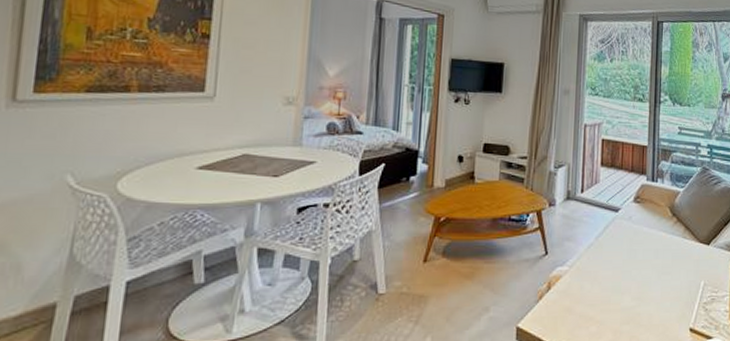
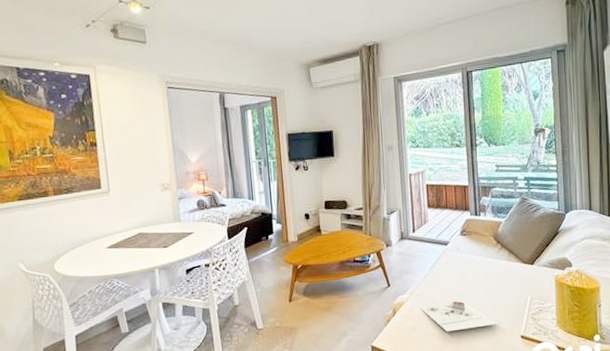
architectural model: none [578,280,665,317] -> present [419,301,497,332]

